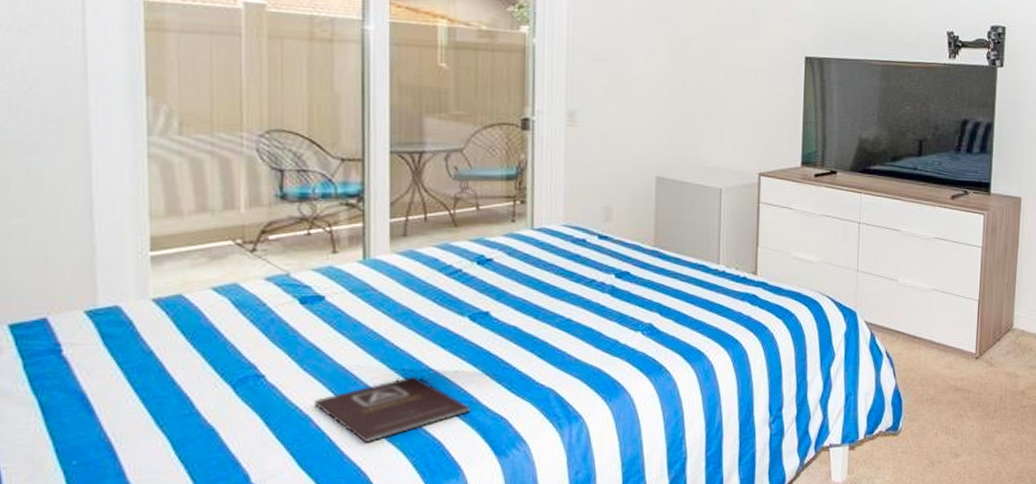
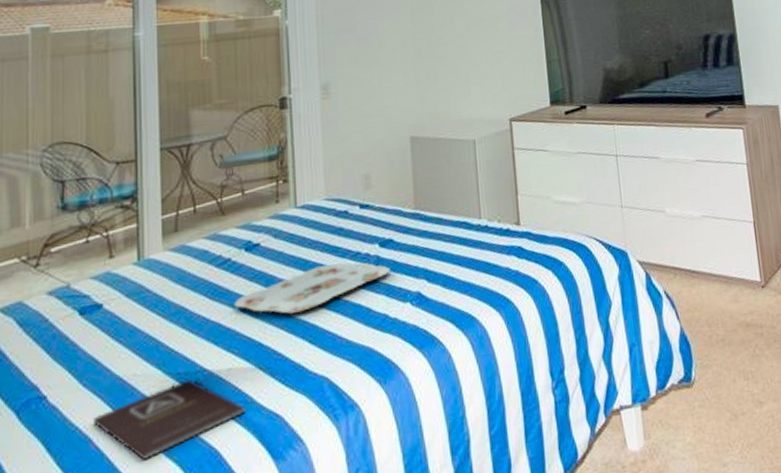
serving tray: none [463,288,624,328] -> present [234,262,390,314]

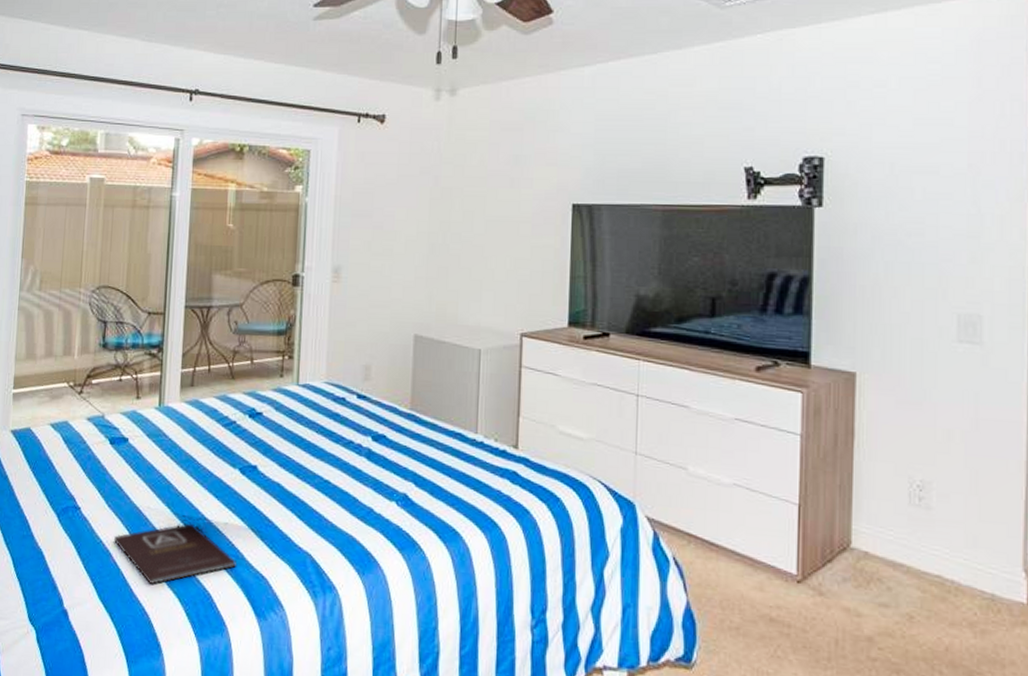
serving tray: present [234,262,390,314] -> none [235,446,380,487]

